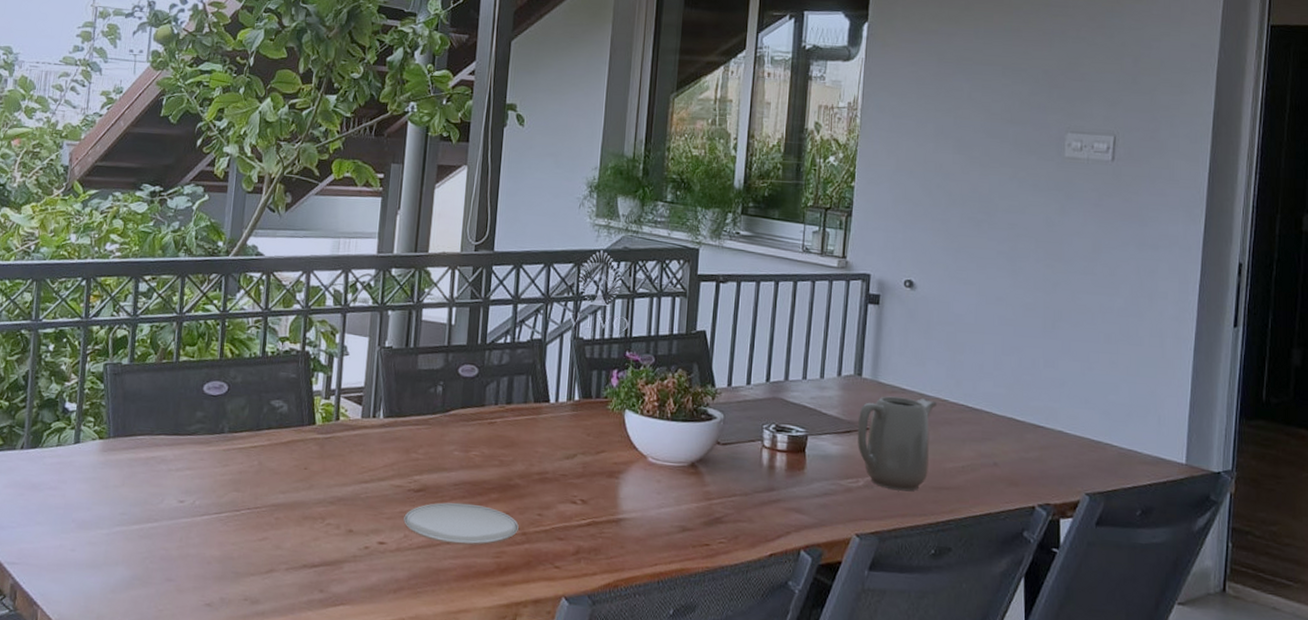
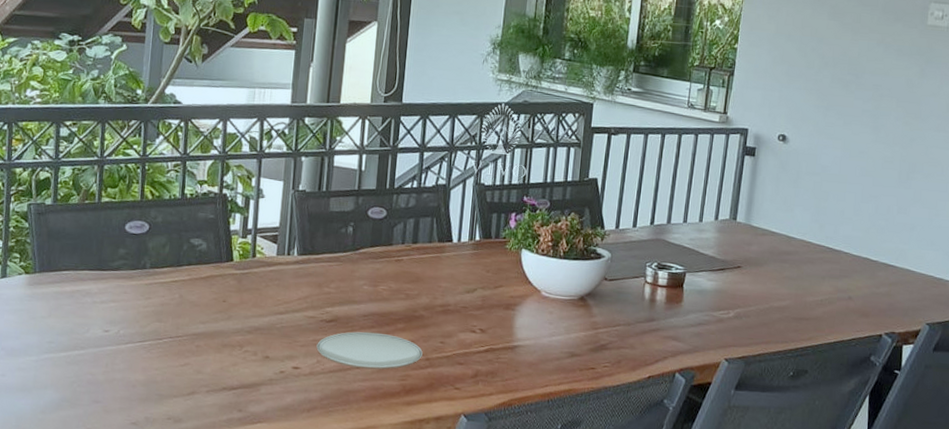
pitcher: present [857,396,938,492] -> none [729,238,803,322]

